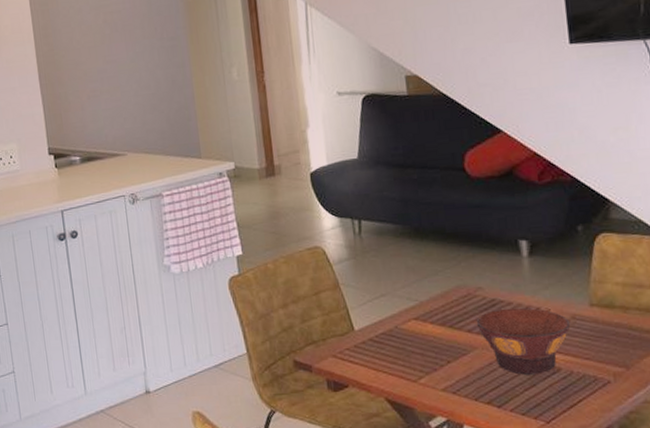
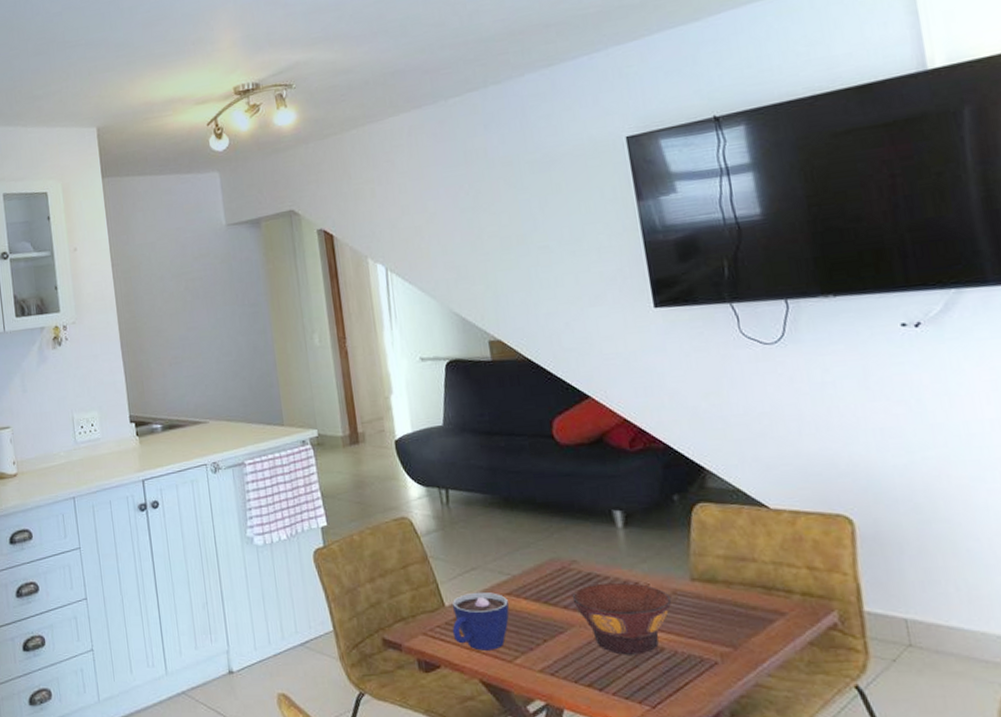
cup: none [360,317,416,371] -> present [452,592,510,651]

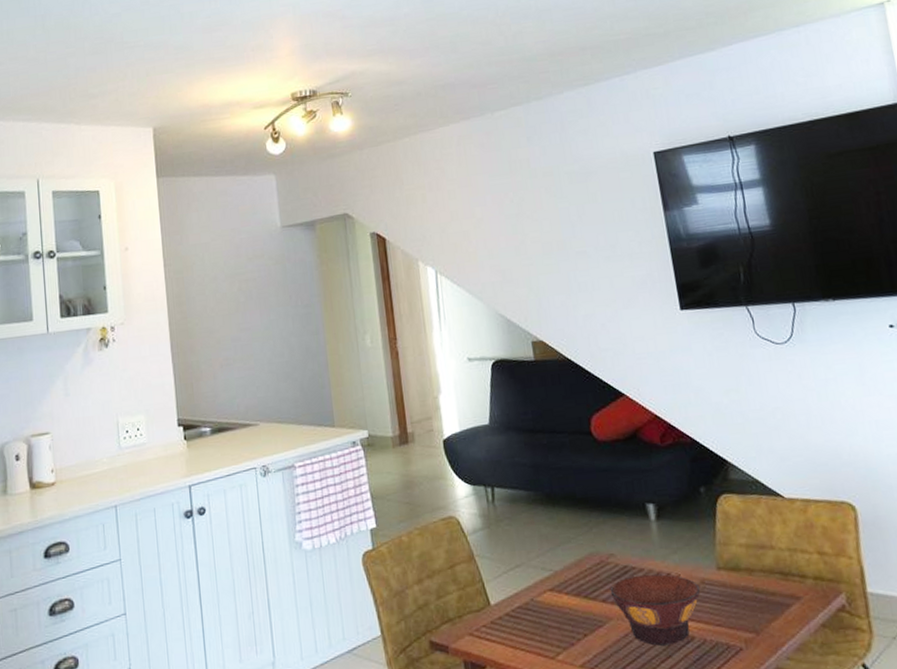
cup: present [452,592,510,651] -> none [497,589,552,649]

